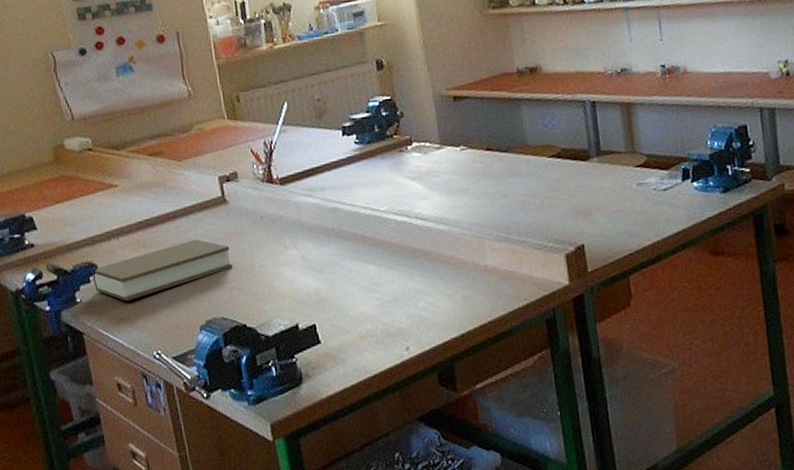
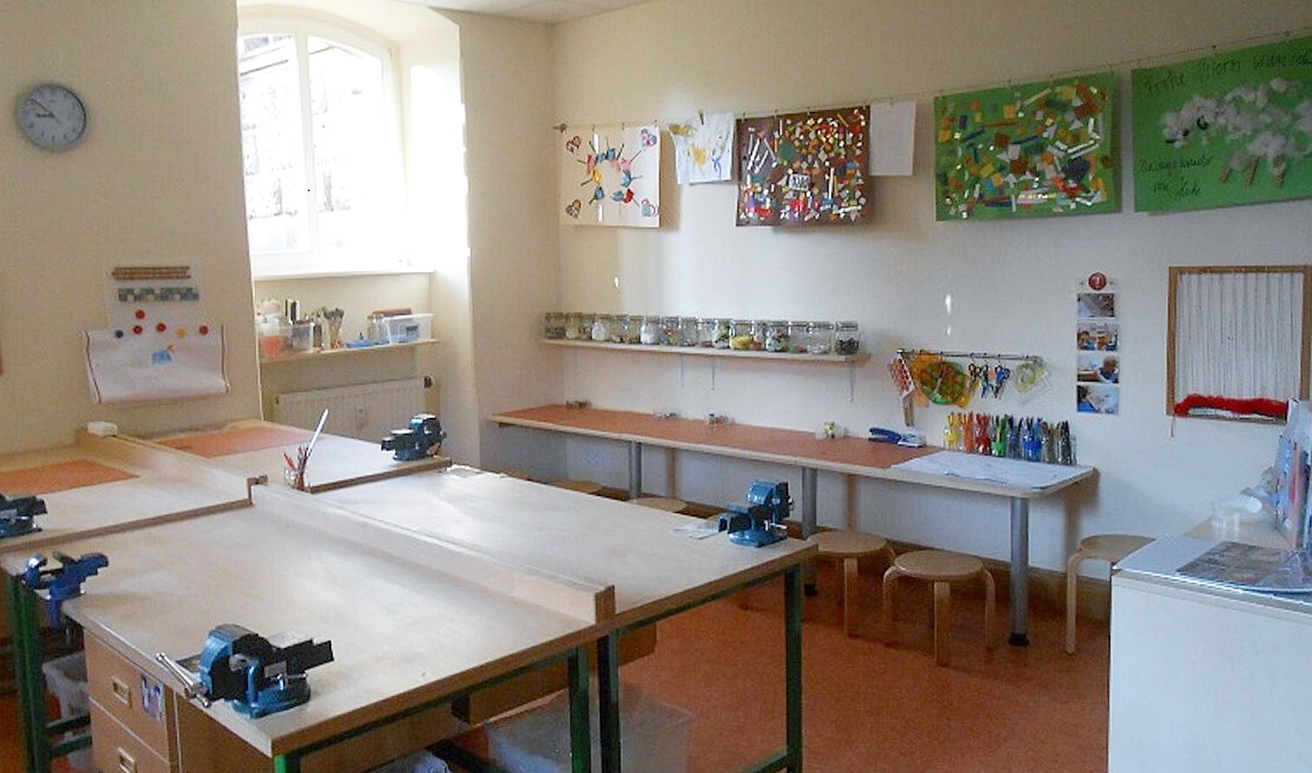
book: present [92,239,233,302] -> none [101,540,252,598]

